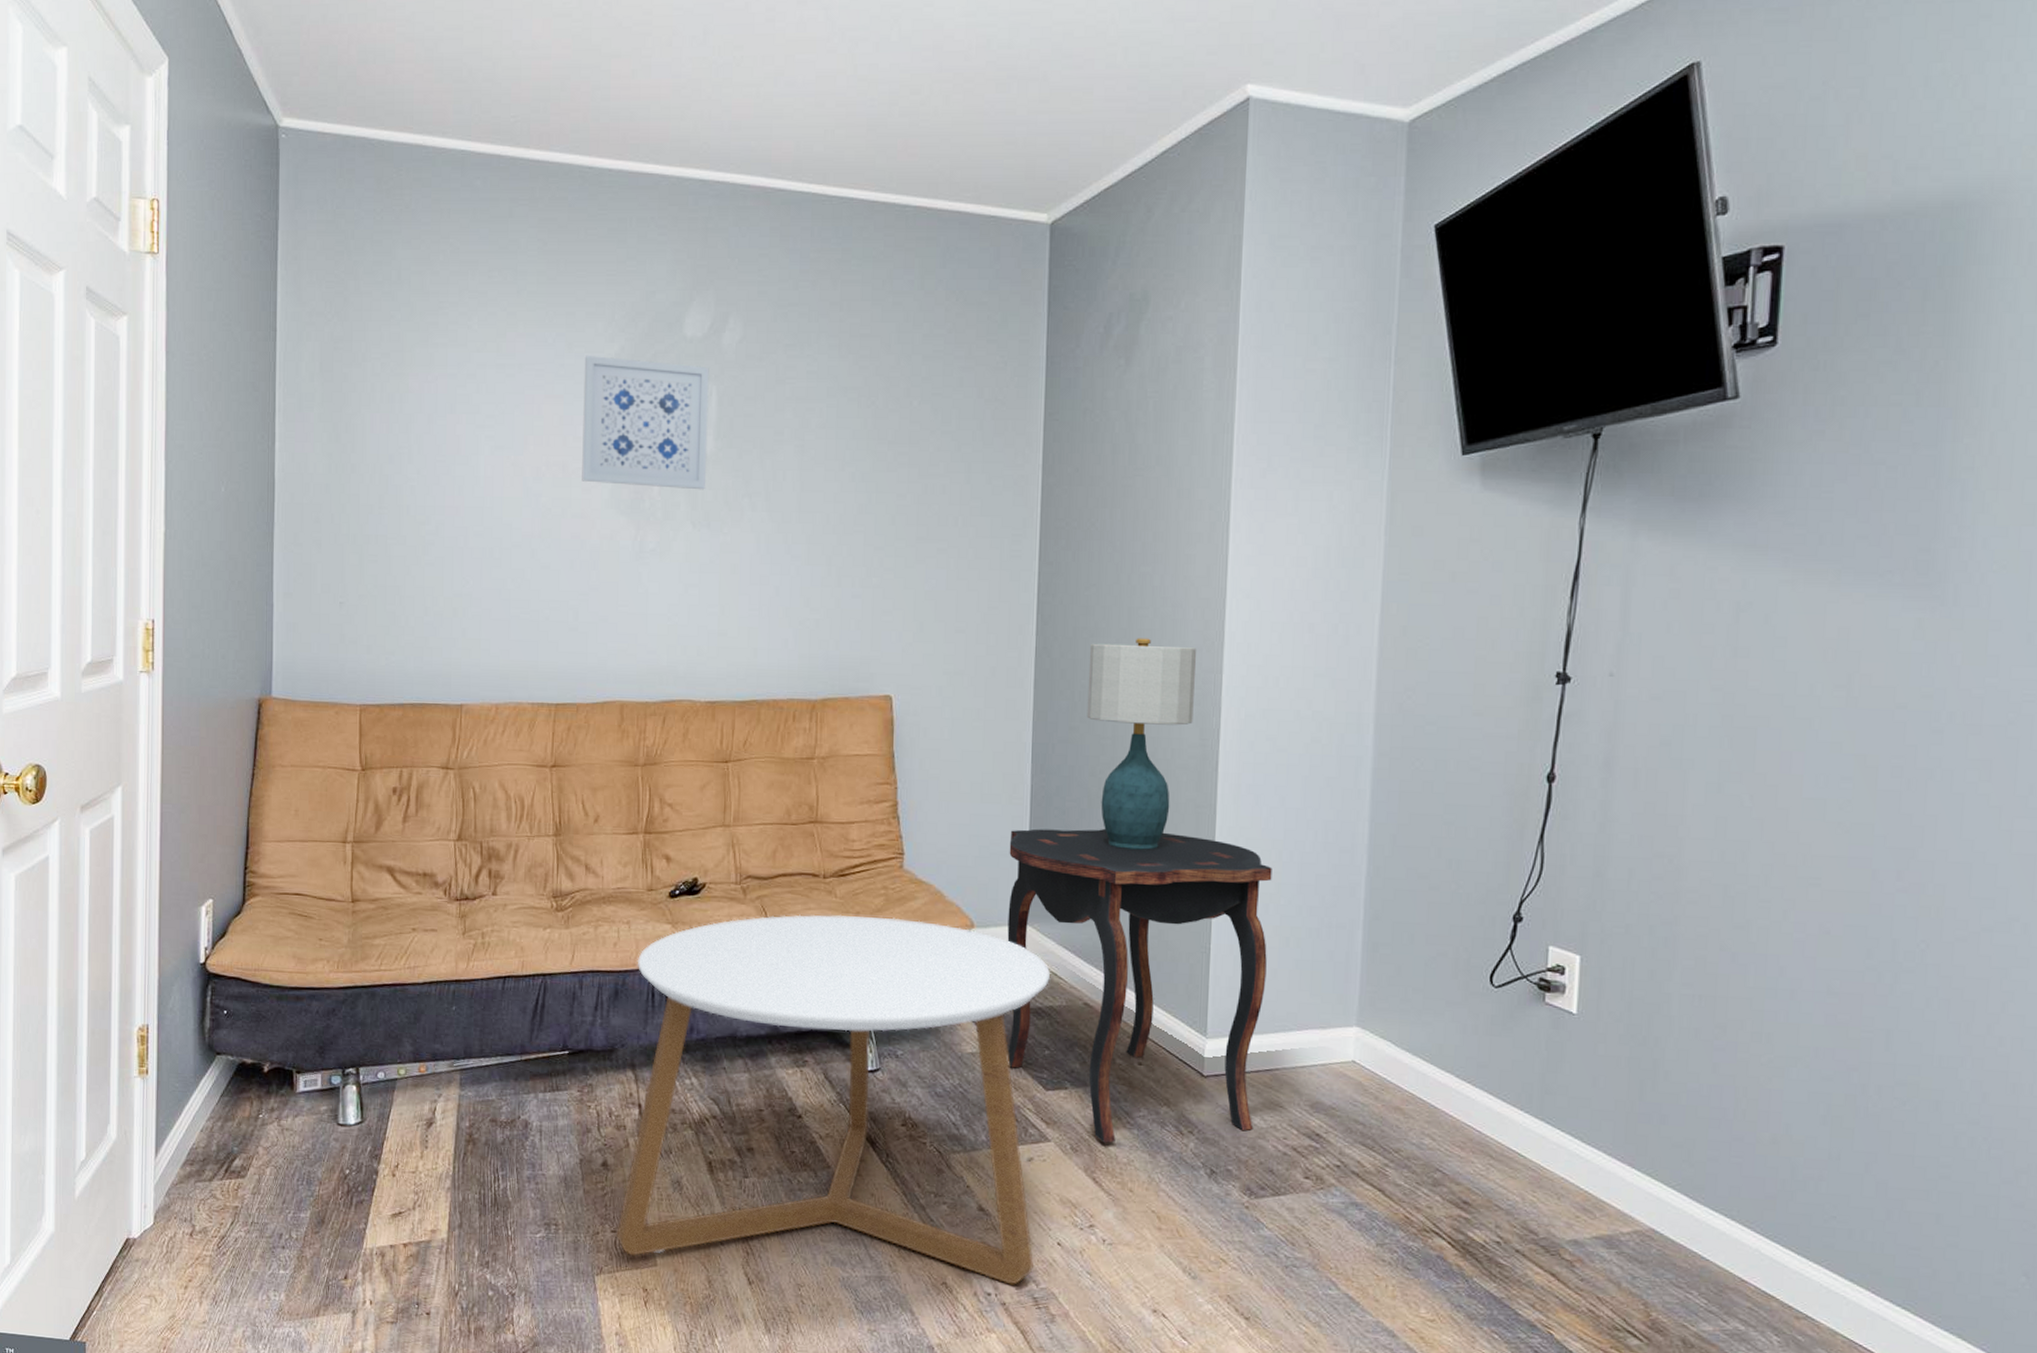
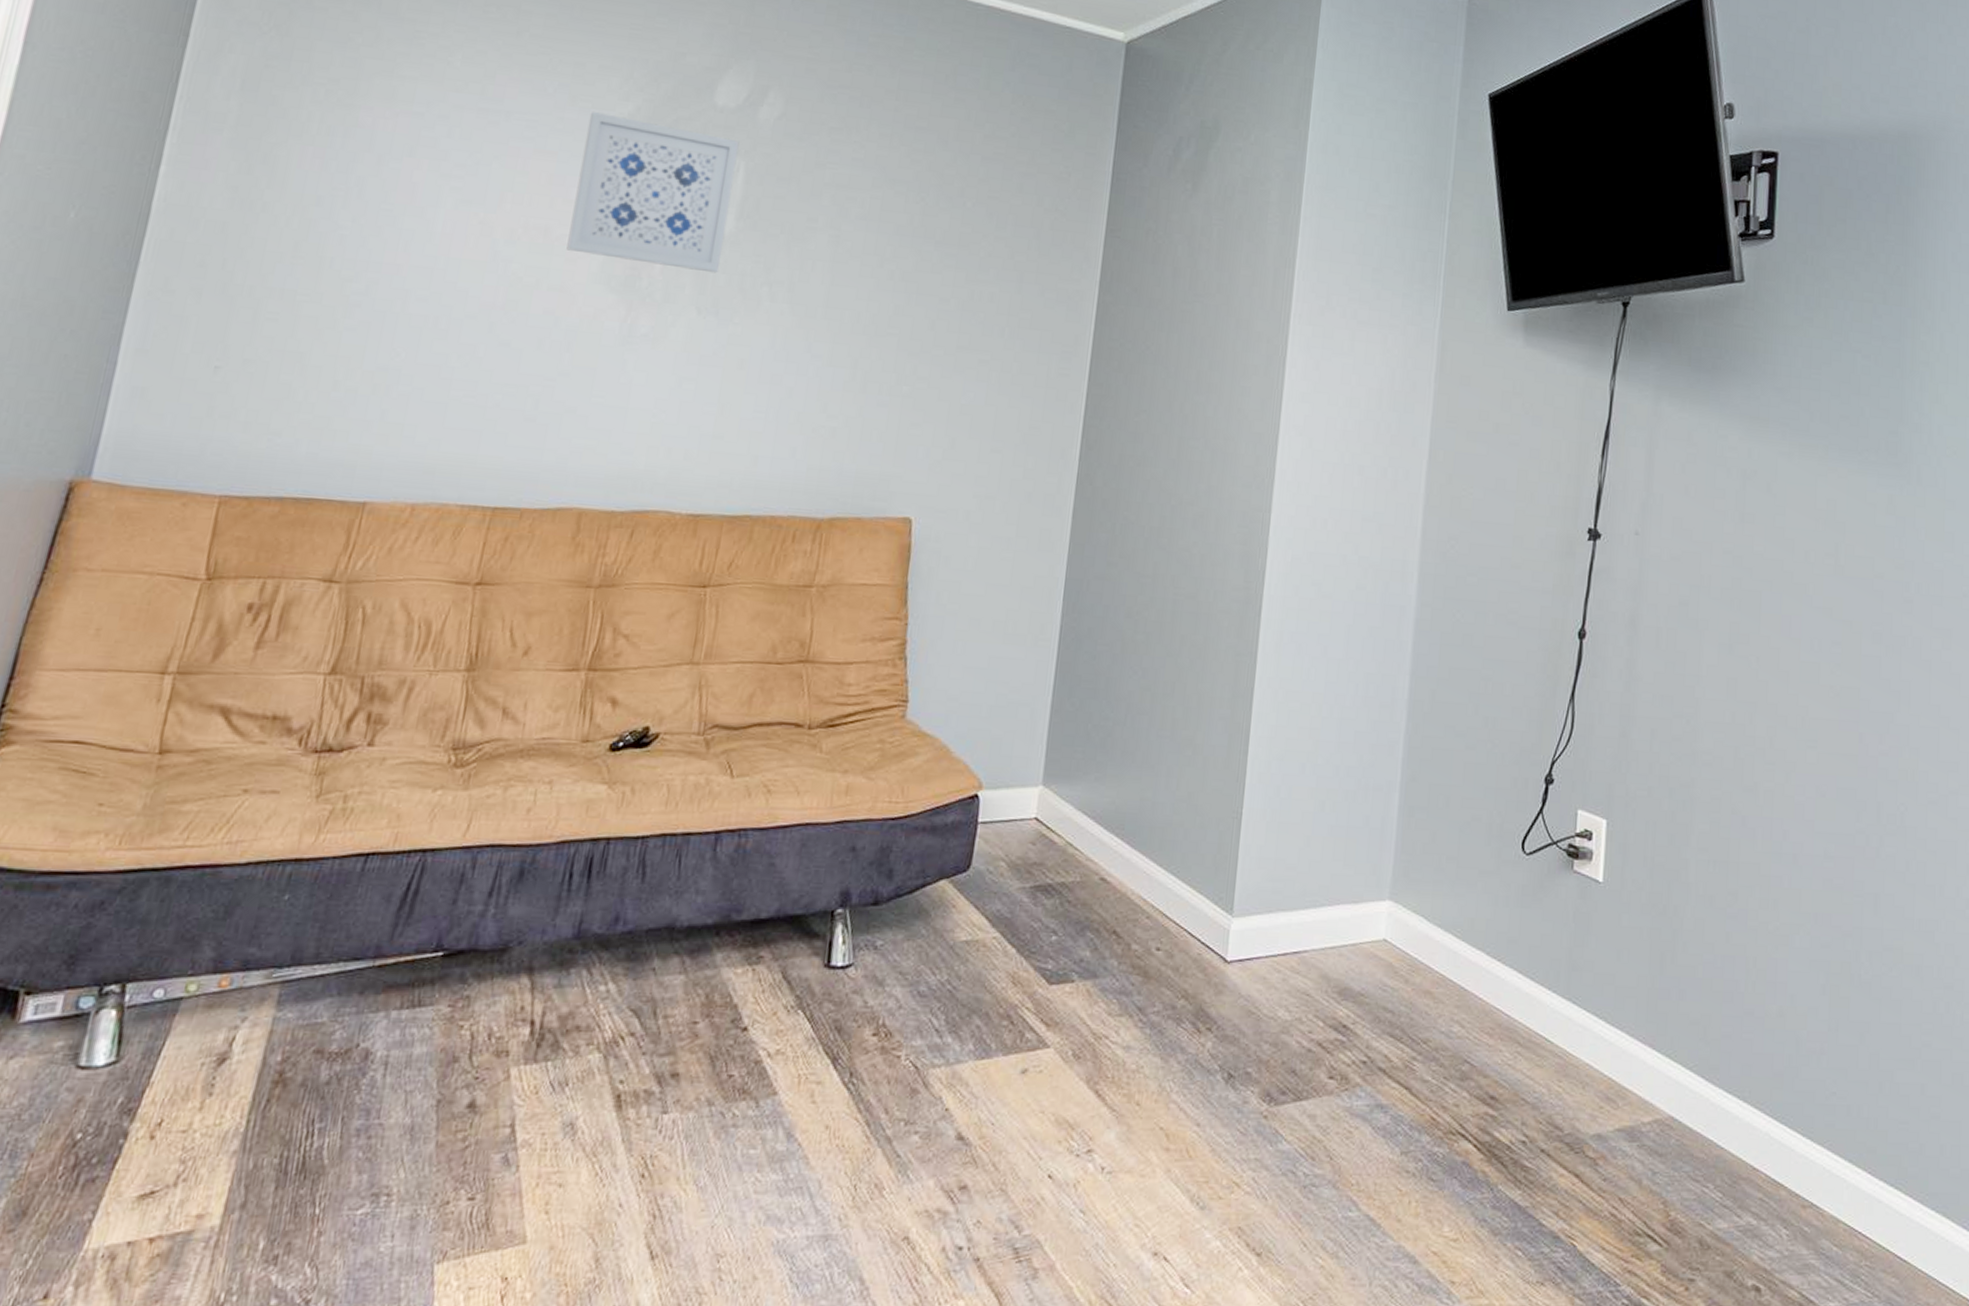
coffee table: present [616,914,1051,1285] -> none [474,773,1066,1234]
side table: present [1007,828,1272,1143] -> none [1007,675,1311,1047]
table lamp: present [1087,638,1197,850] -> none [1127,470,1247,702]

